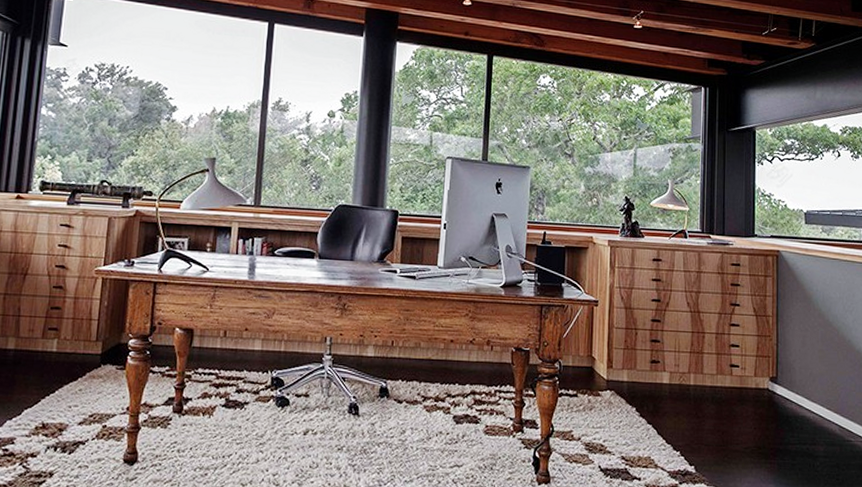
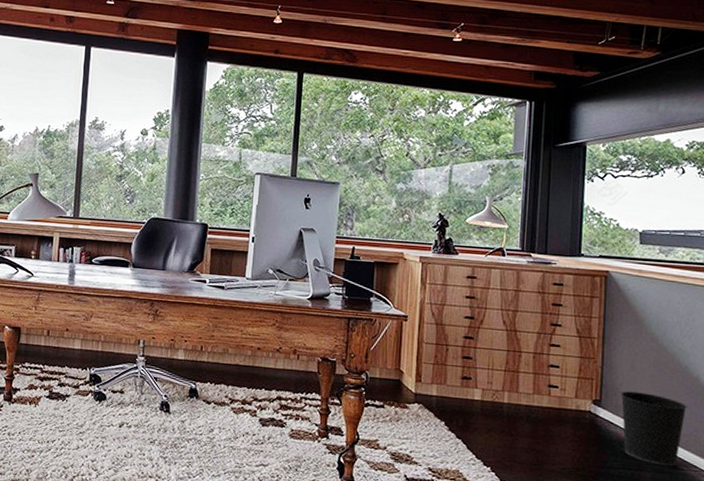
wastebasket: none [794,367,852,439] -> present [621,391,687,467]

